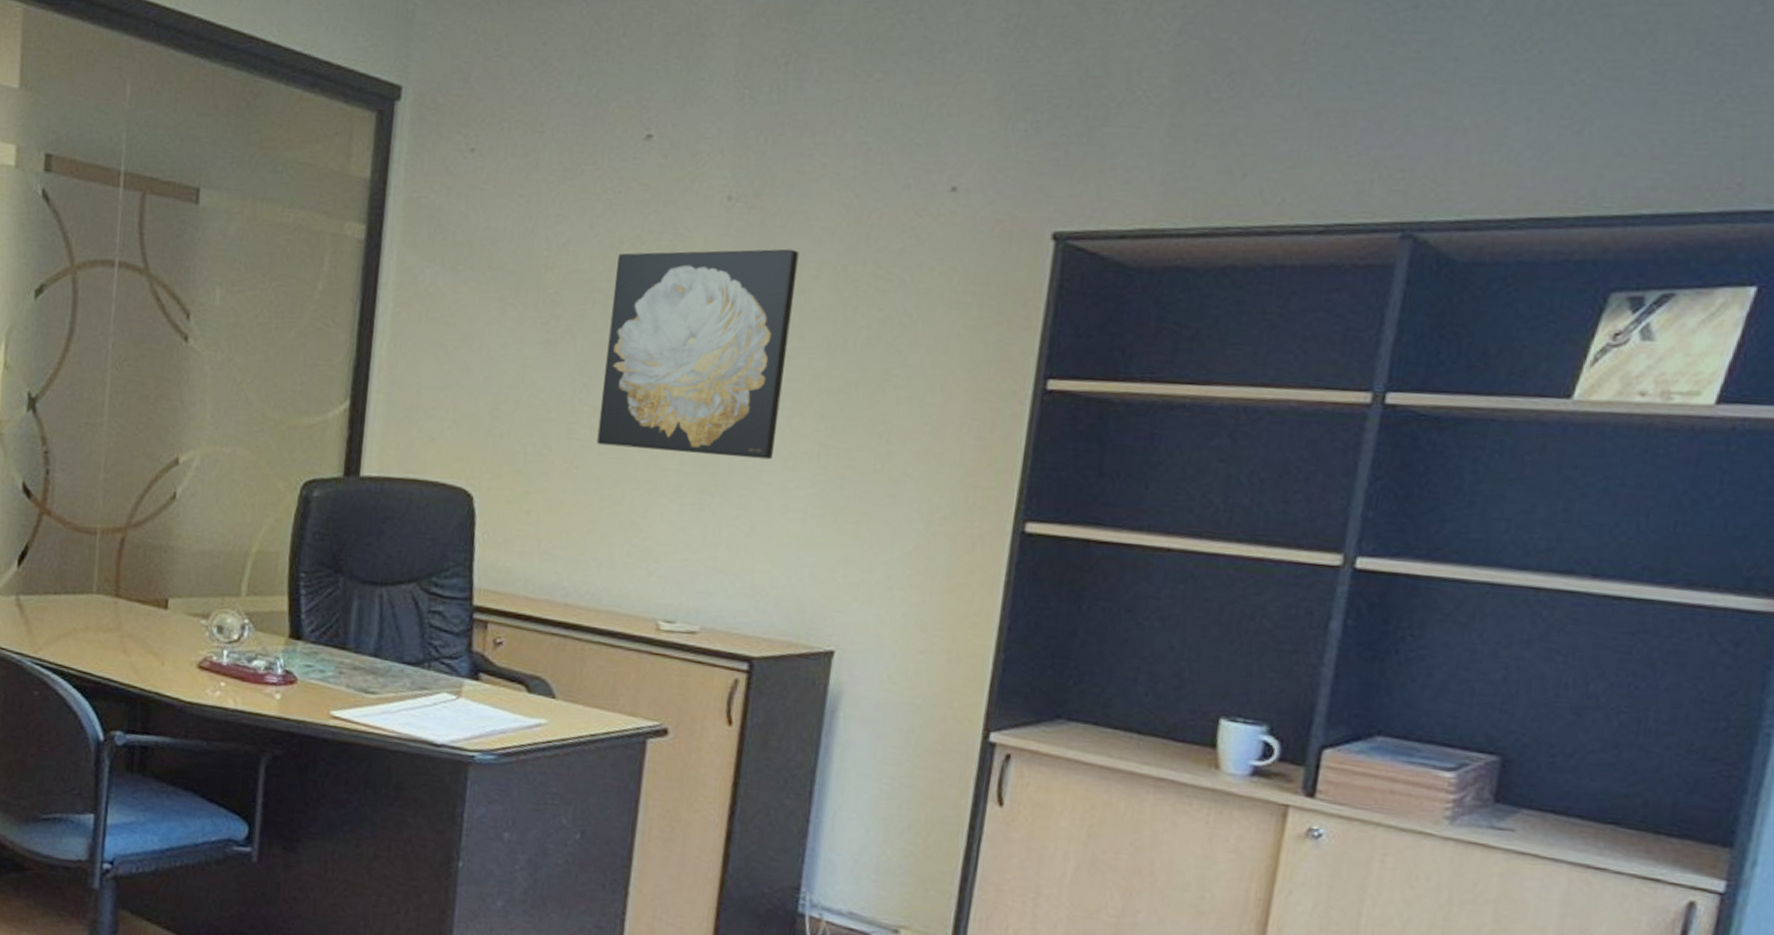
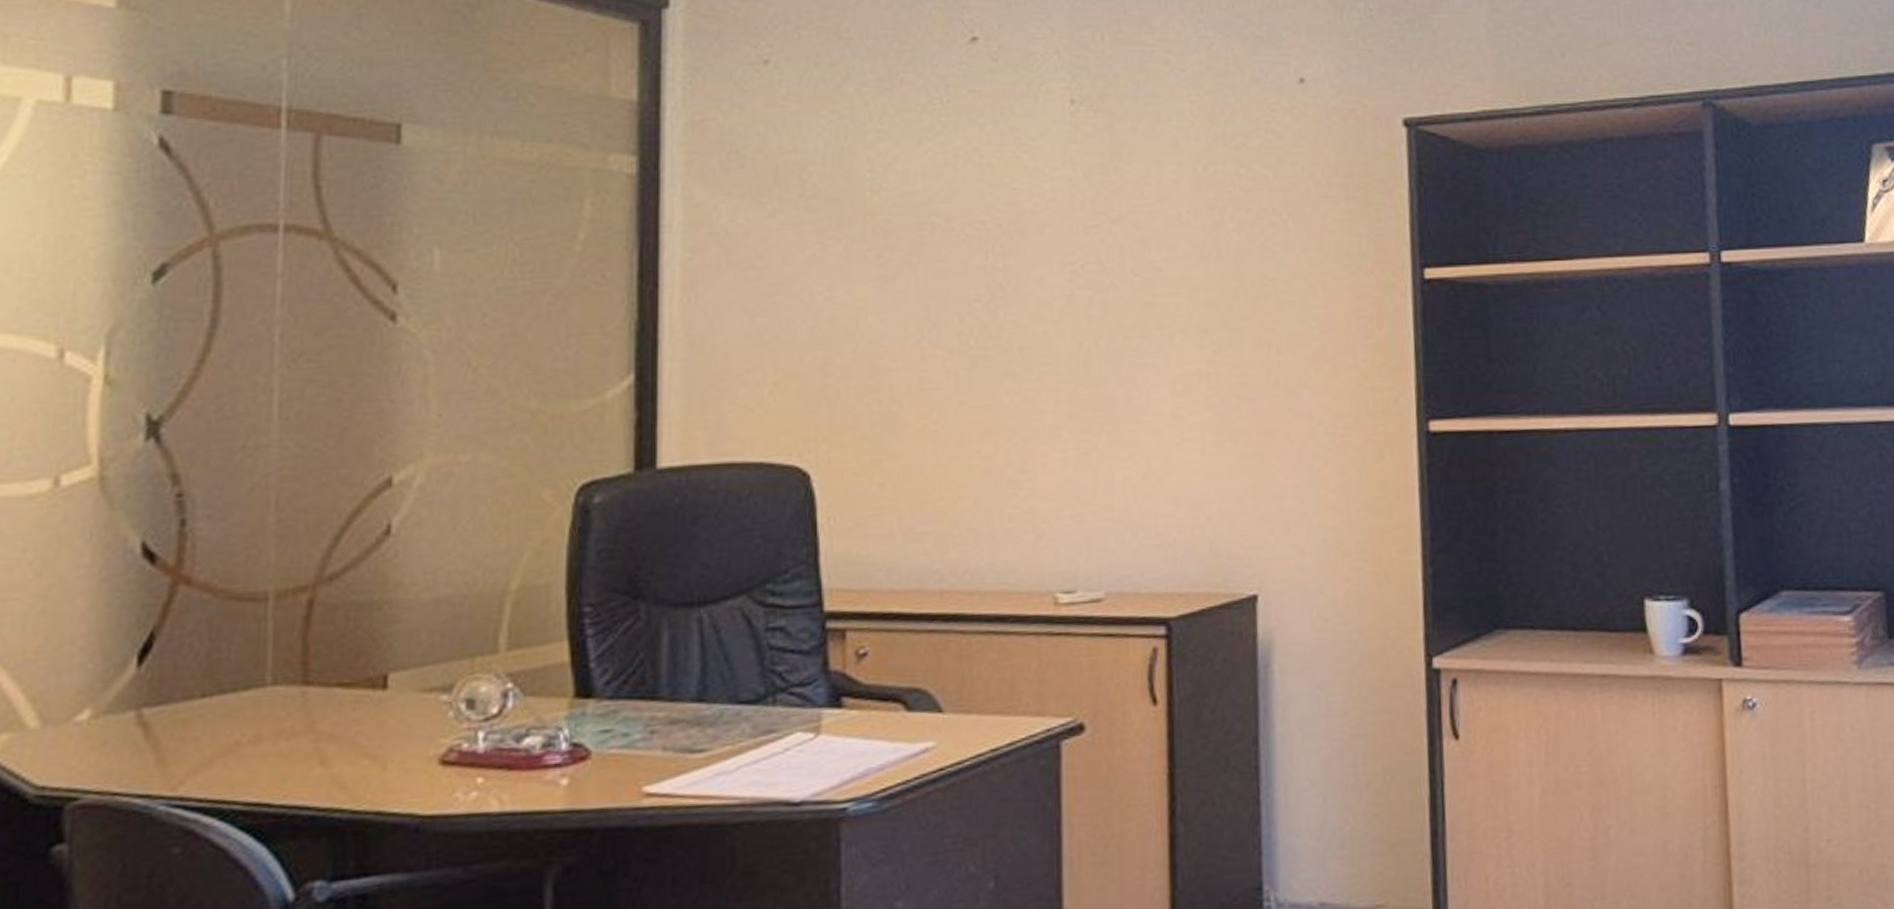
wall art: present [596,248,799,460] -> none [954,152,1159,393]

